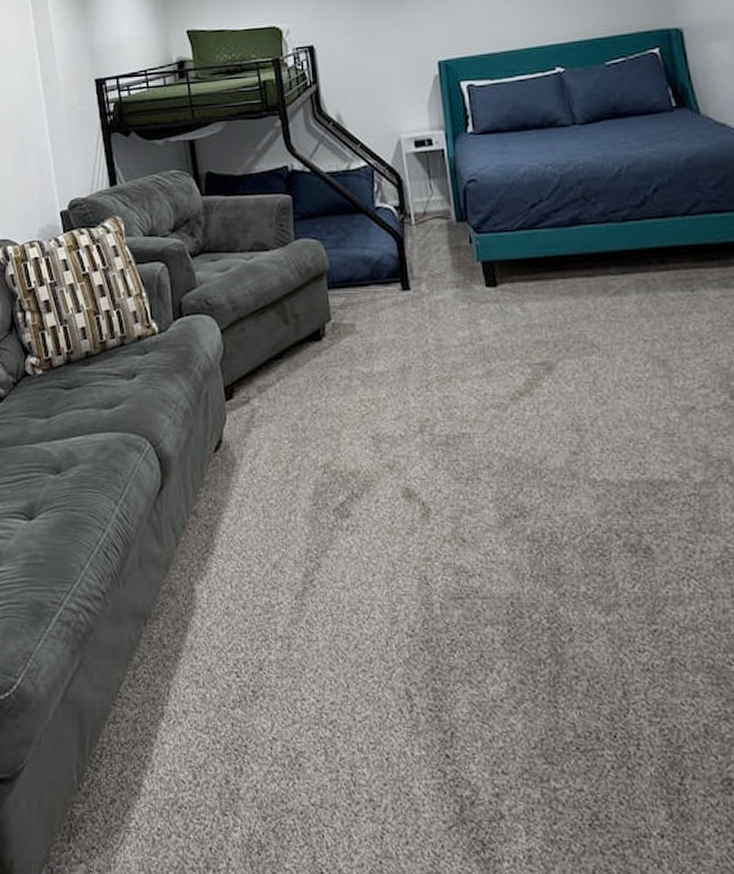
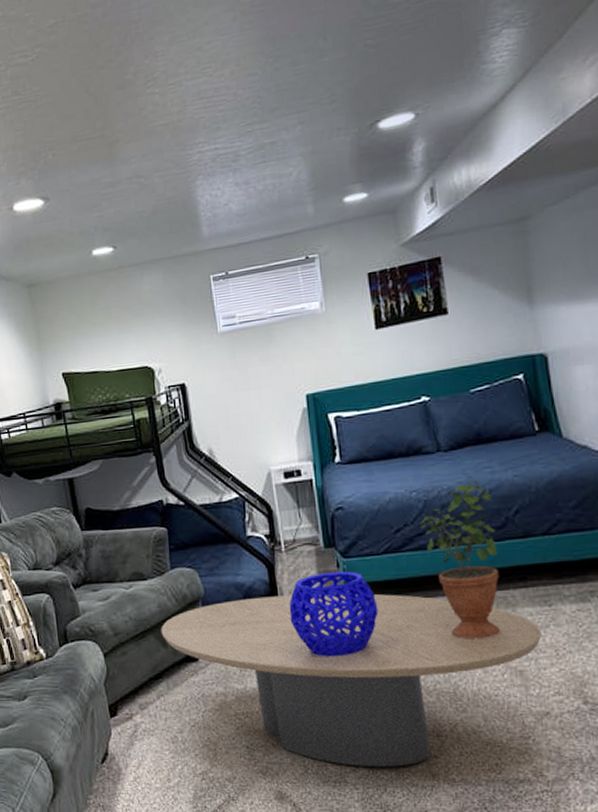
coffee table: none [282,271,685,464] -> present [161,594,542,767]
decorative bowl: none [419,247,513,340] -> present [289,571,379,657]
potted plant: none [555,150,642,325] -> present [419,475,501,640]

